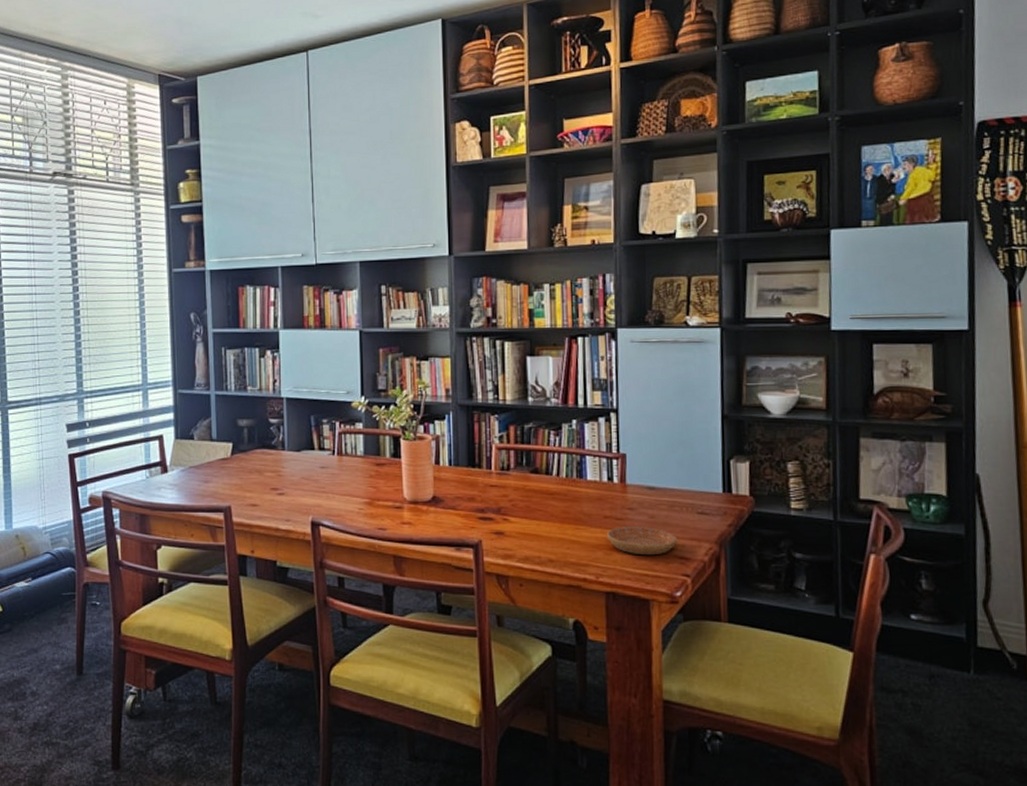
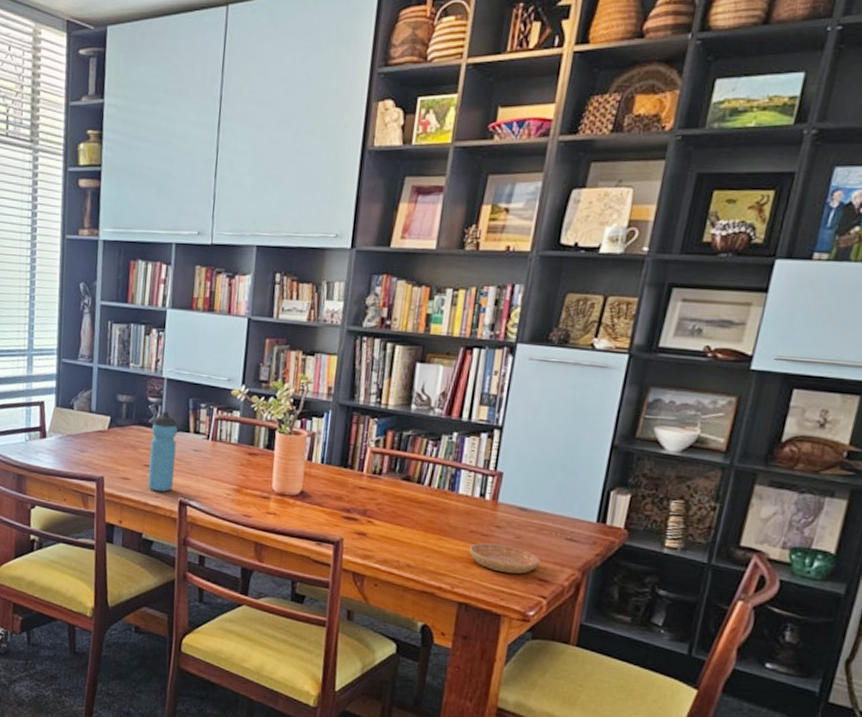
water bottle: none [276,431,304,514] -> present [148,411,178,492]

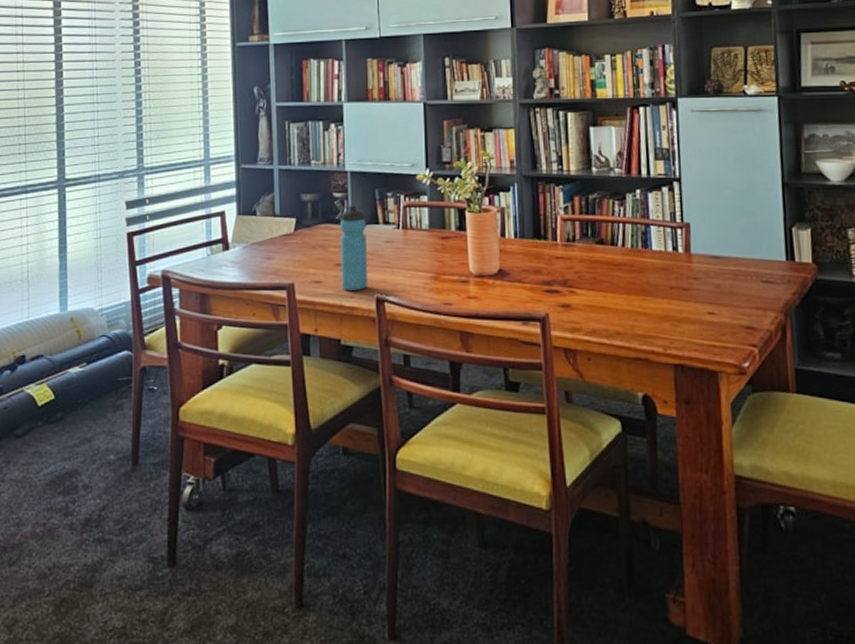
saucer: present [469,542,540,574] -> none [674,296,743,326]

